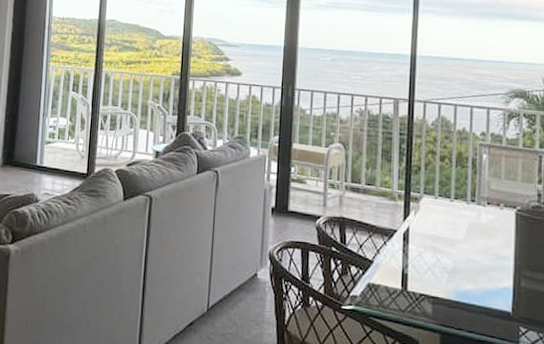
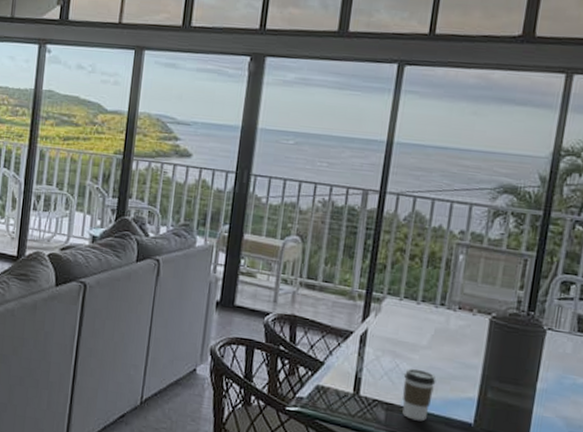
coffee cup: none [446,262,475,313] -> present [402,368,436,421]

